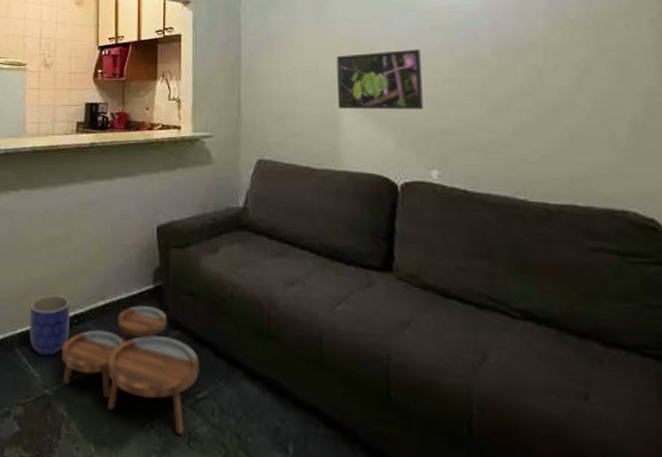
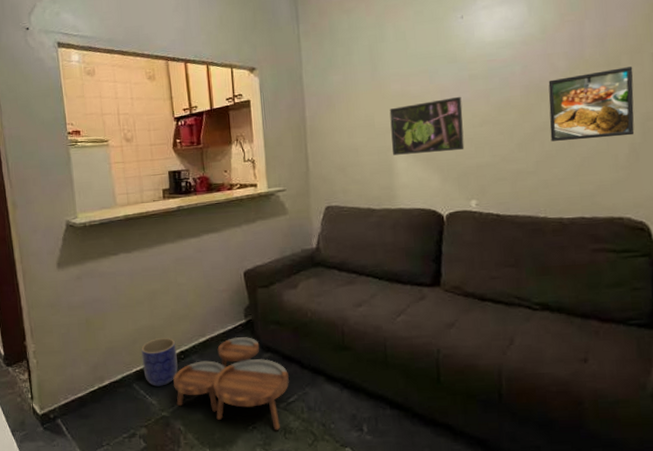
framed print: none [525,32,636,111] -> present [548,66,635,141]

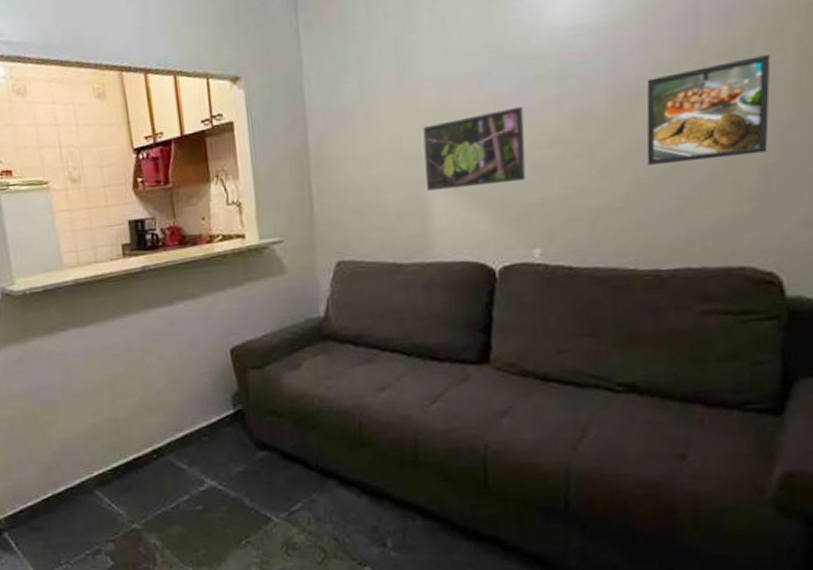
planter: present [141,337,178,387] -> none [103,432,150,493]
nesting tables: present [173,337,289,430] -> none [144,431,292,546]

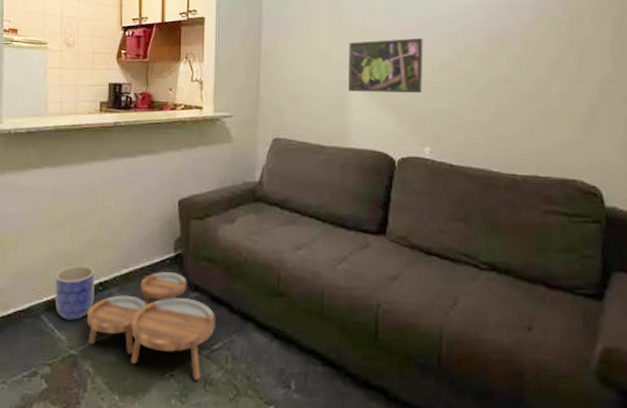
planter: none [103,432,150,493] -> present [55,264,95,320]
nesting tables: none [144,431,292,546] -> present [87,272,215,380]
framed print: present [646,55,771,165] -> none [509,27,595,97]

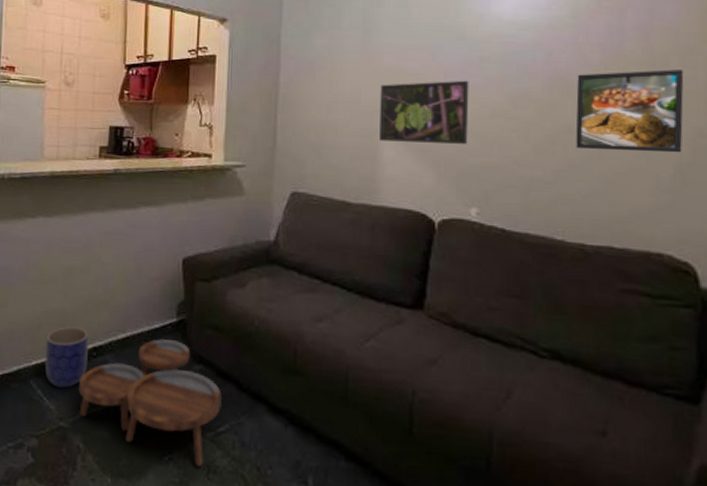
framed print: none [509,27,595,97] -> present [575,70,684,153]

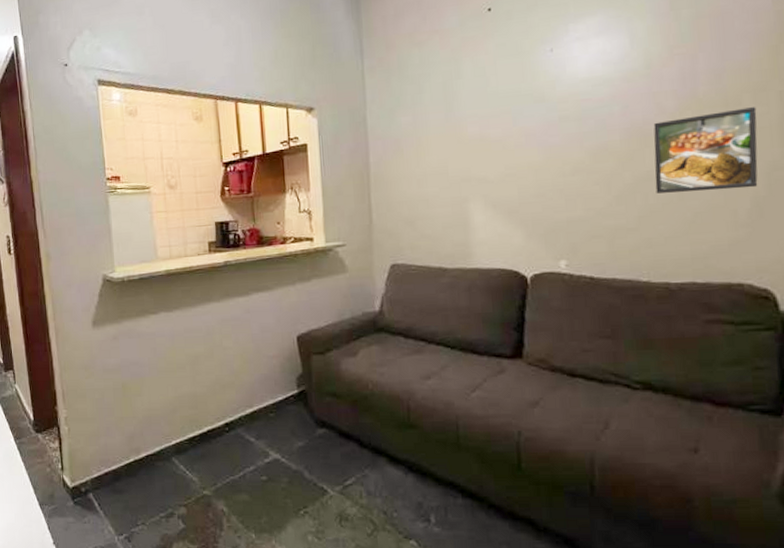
planter: present [45,326,89,388] -> none [182,406,222,461]
nesting tables: present [79,339,222,467] -> none [216,409,346,516]
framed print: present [380,80,469,144] -> none [465,140,553,208]

